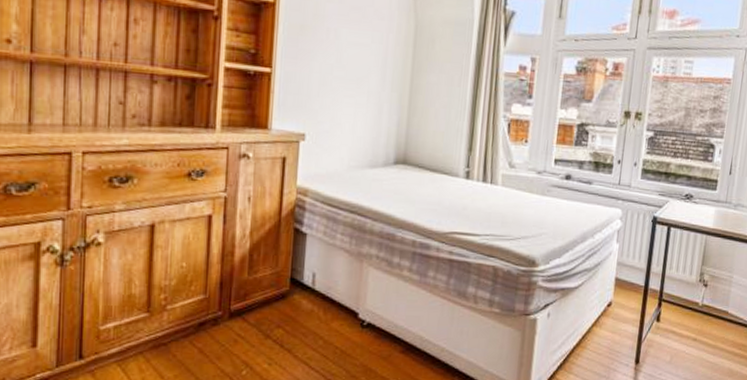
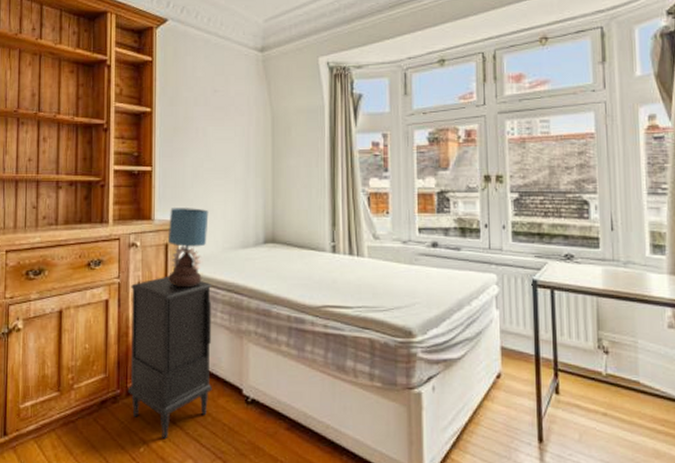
nightstand: none [231,192,334,363] -> present [128,276,212,440]
table lamp: none [284,117,335,206] -> present [167,208,209,288]

